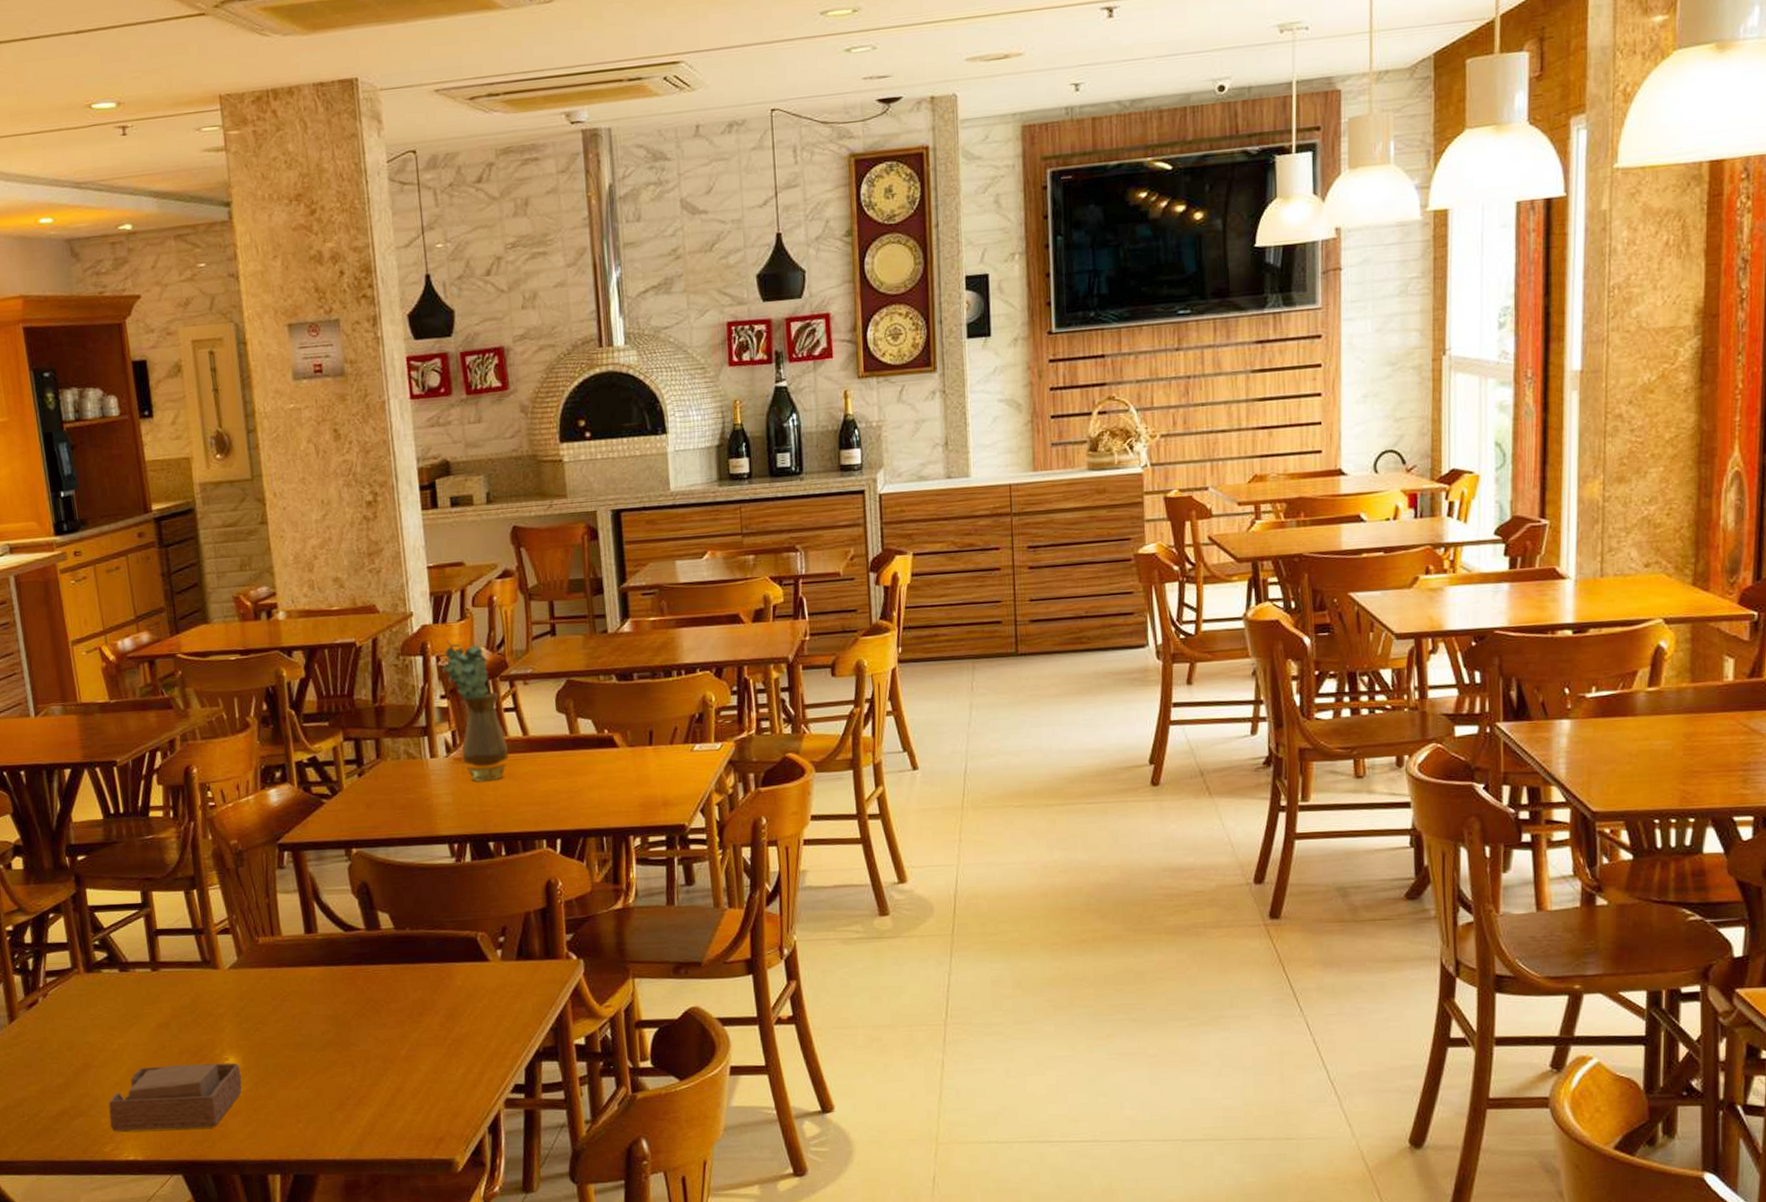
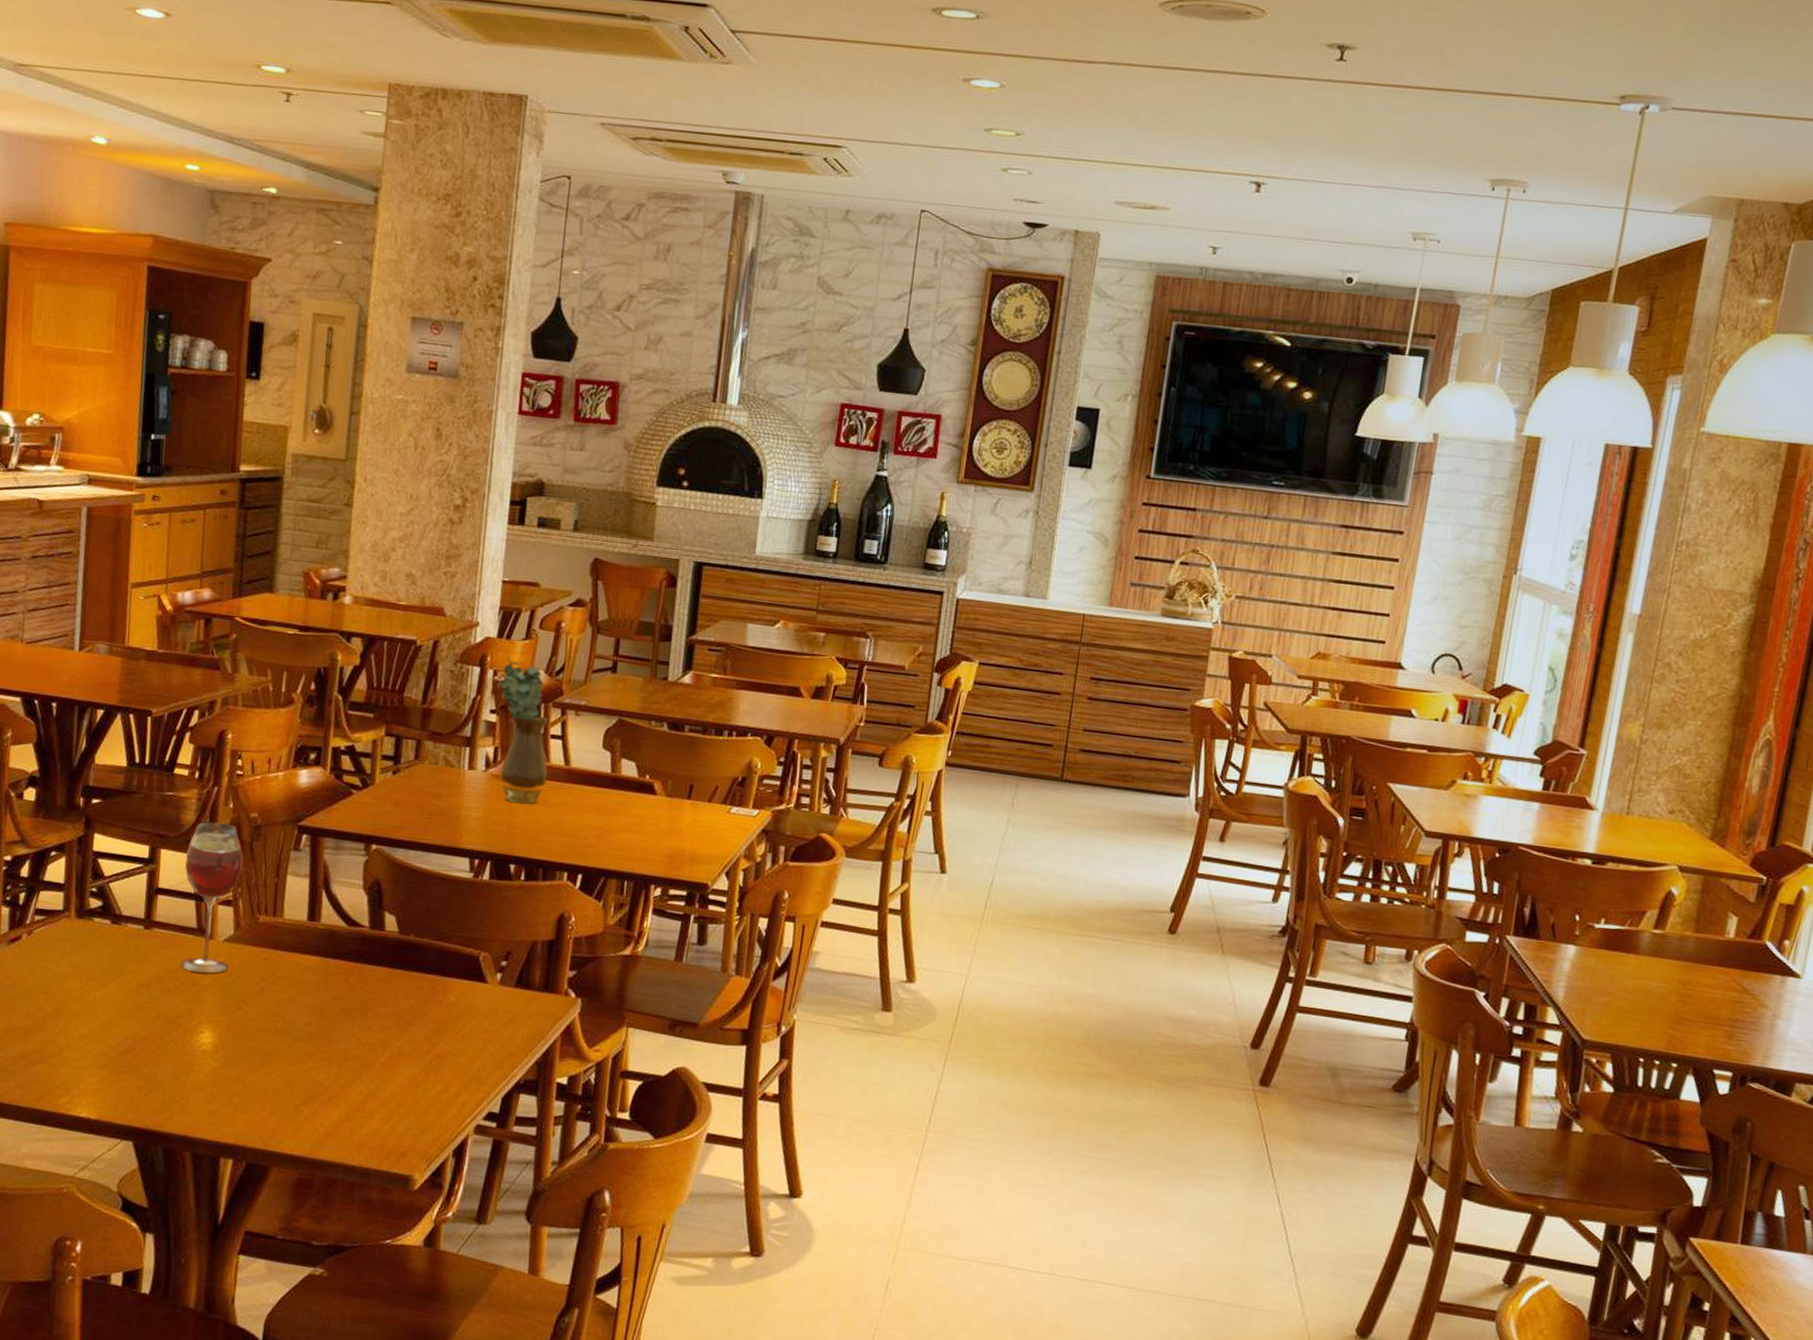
napkin holder: present [108,1062,242,1132] -> none [68,1025,214,1099]
wineglass: none [176,855,239,1004] -> present [181,822,243,974]

